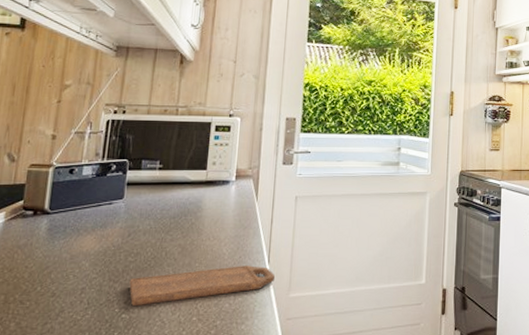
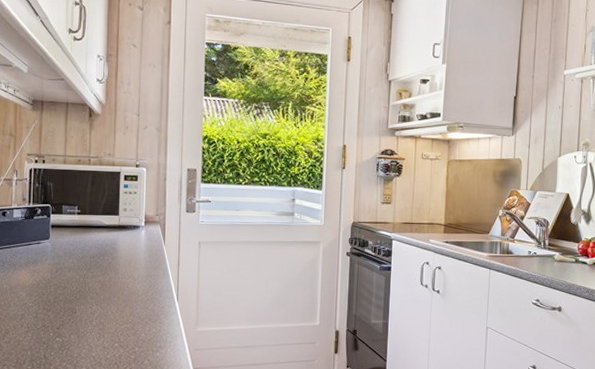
cutting board: present [129,265,276,307] -> none [60,301,184,332]

